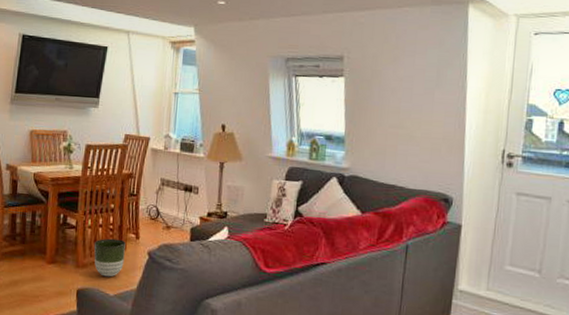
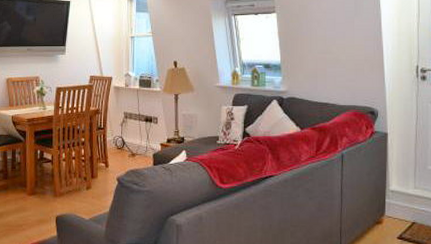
planter: present [93,238,126,277] -> none [68,168,97,203]

